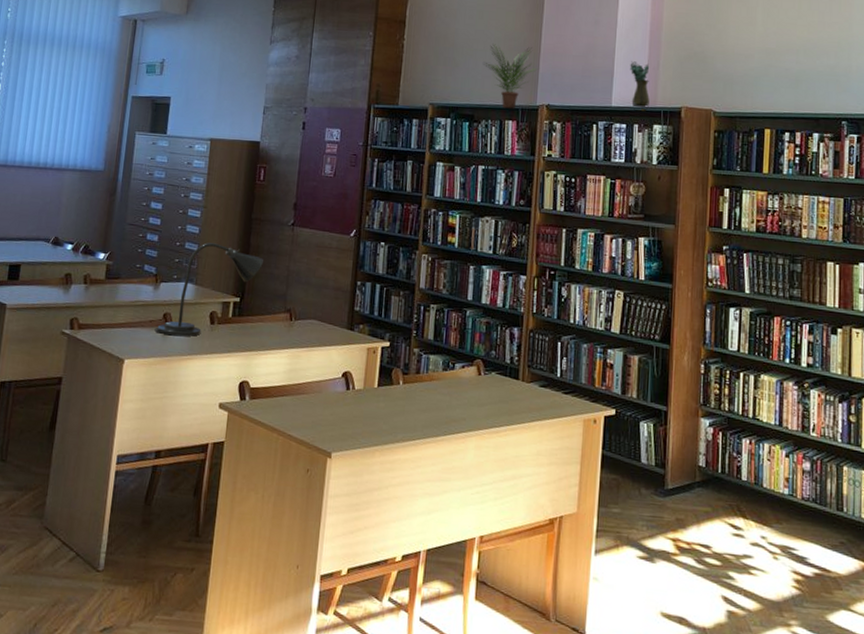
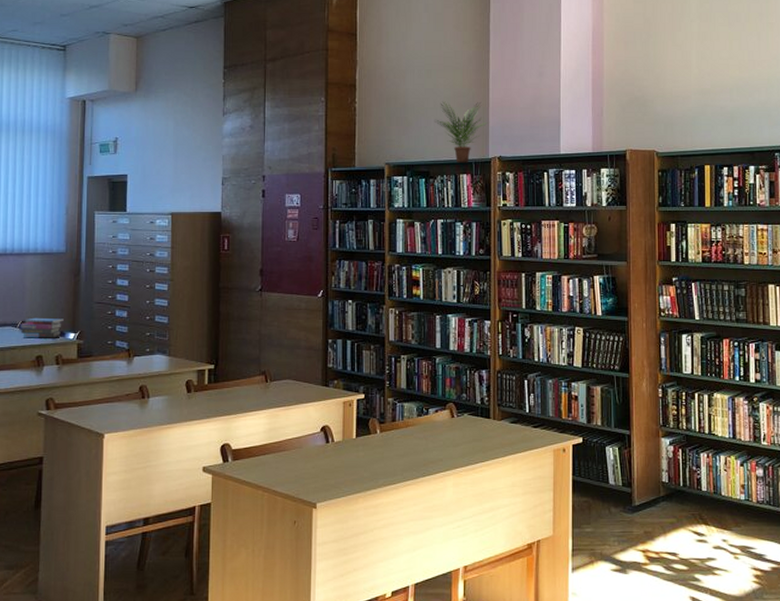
books: none [51,234,96,257] -> present [19,317,64,338]
desk lamp: present [154,242,264,337] -> none [132,314,235,407]
vase: present [629,61,650,112] -> none [575,109,596,157]

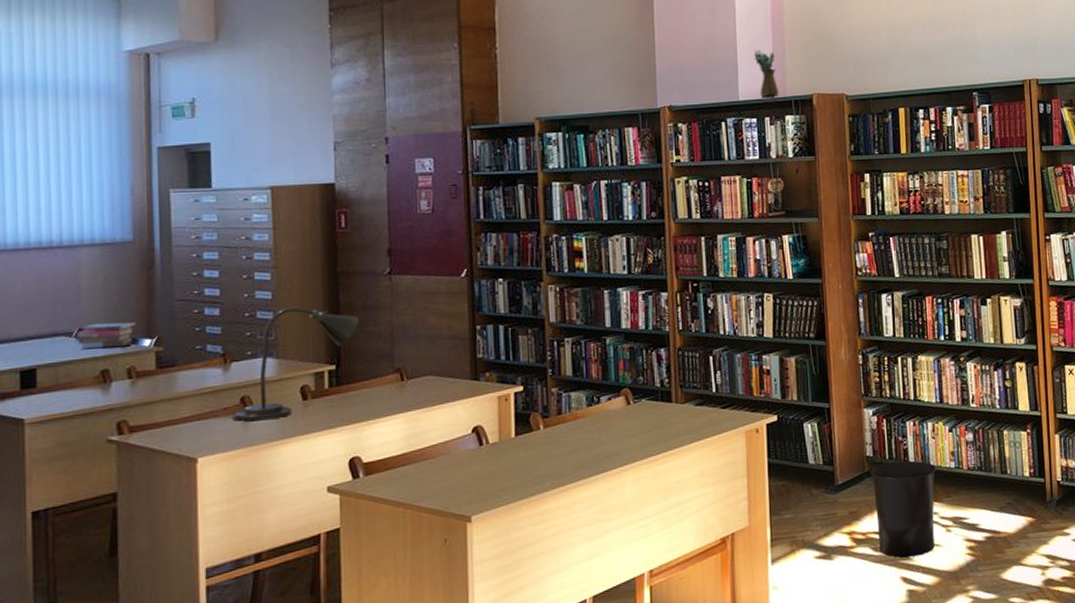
desk lamp: none [132,314,235,407] -> present [231,307,360,422]
potted plant: present [435,101,488,163] -> none [592,44,654,115]
vase: none [575,109,596,157] -> present [754,50,779,103]
waste bin: none [665,490,726,579] -> present [870,460,936,558]

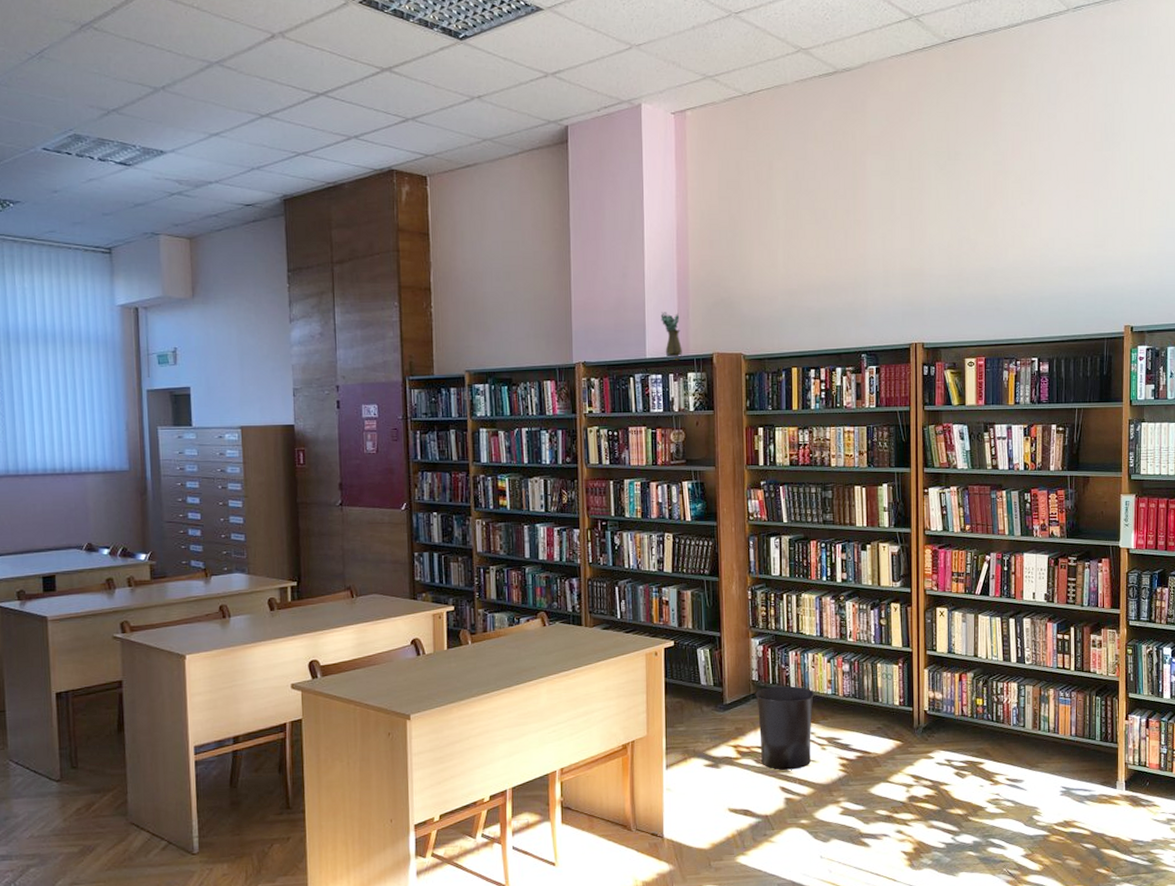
books: present [75,322,135,350] -> none [85,539,133,561]
desk lamp: present [231,307,360,422] -> none [212,531,317,627]

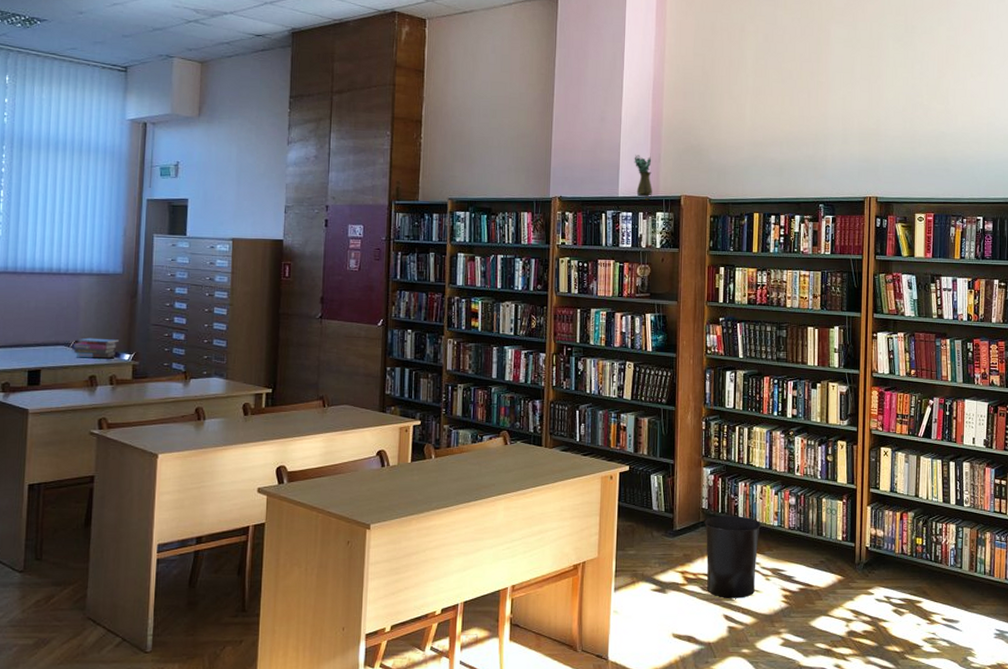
books: none [85,539,133,561] -> present [72,337,119,359]

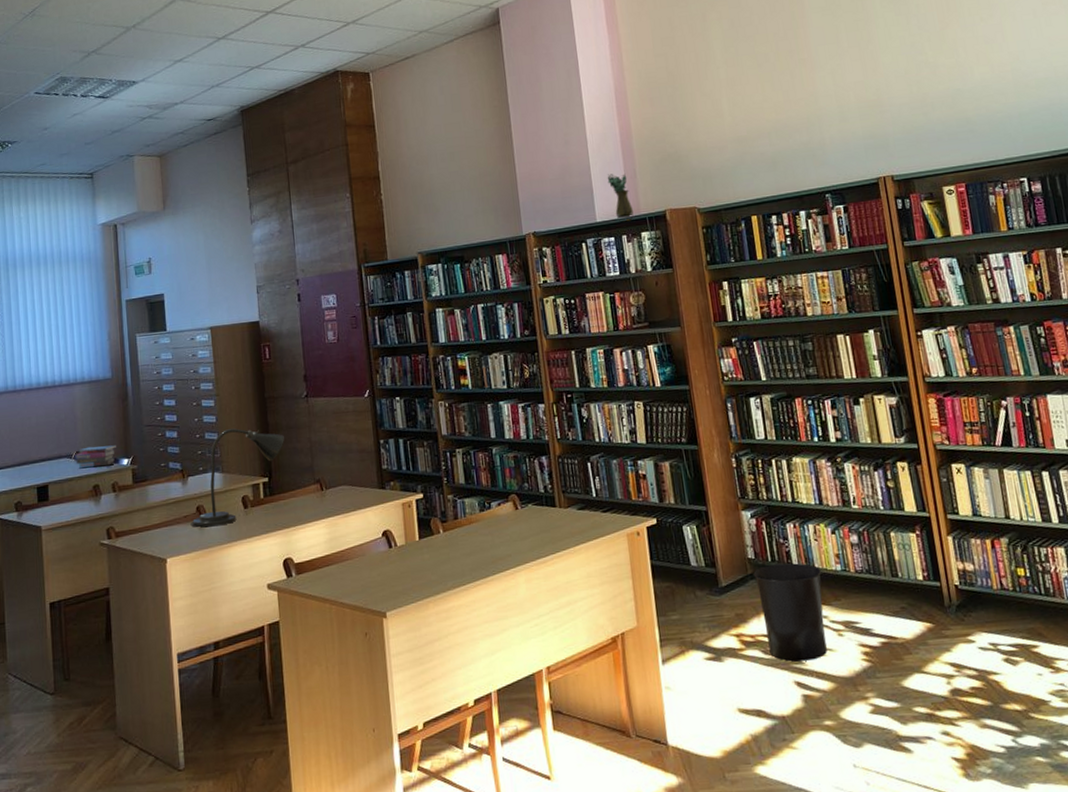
desk lamp: none [187,339,294,429] -> present [190,428,285,527]

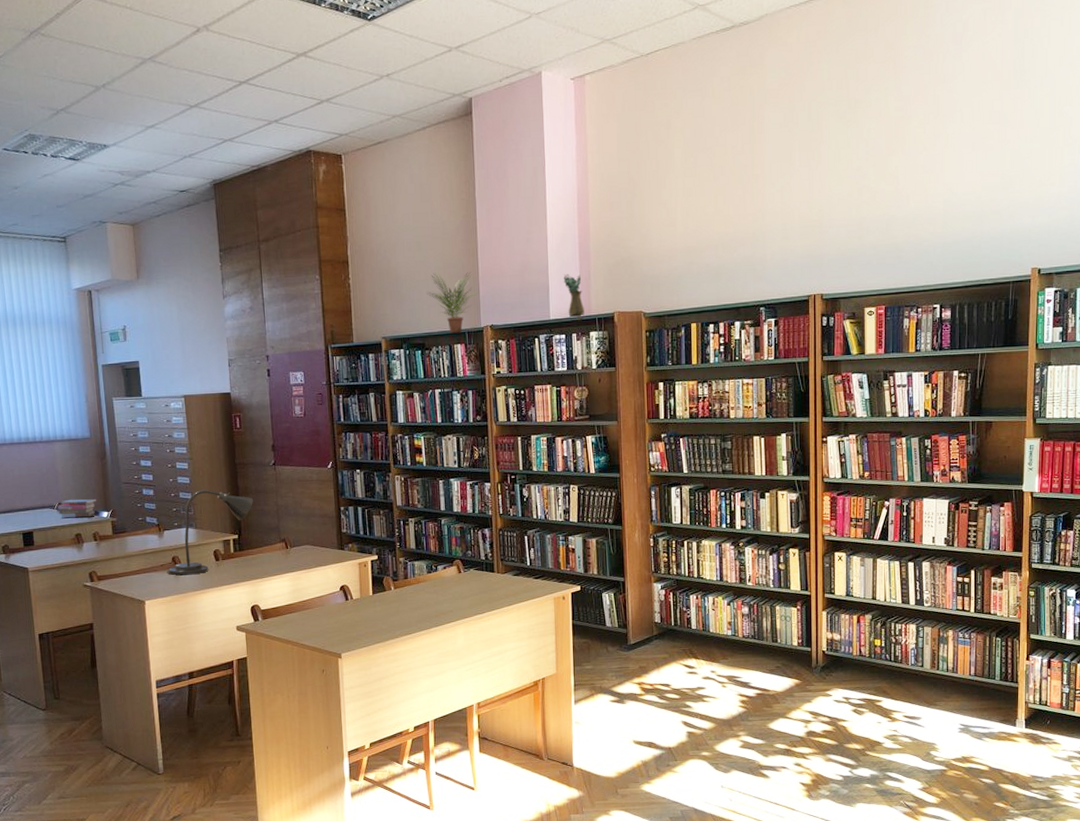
potted plant: none [463,179,518,244] -> present [427,272,478,334]
waste bin: present [753,563,827,662] -> none [658,628,714,706]

